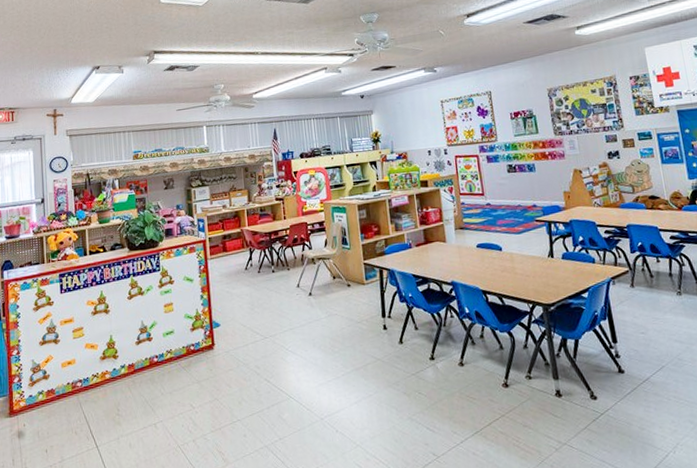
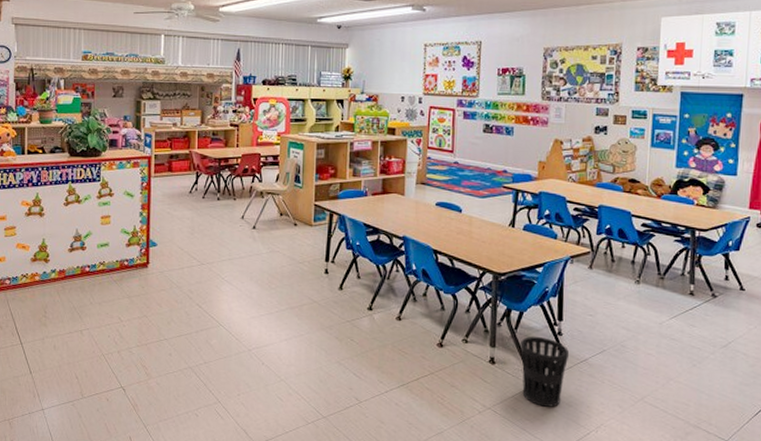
wastebasket: none [582,362,633,434] -> present [520,337,569,407]

